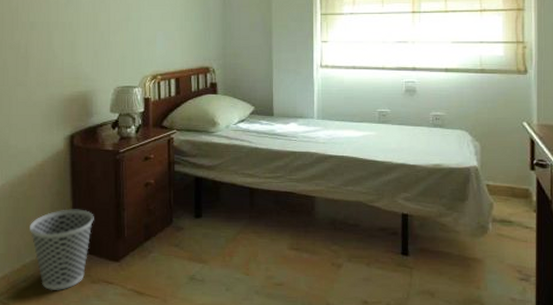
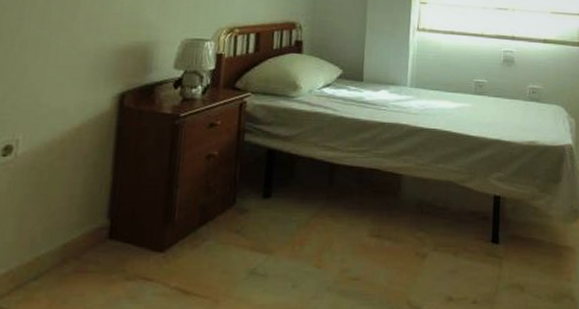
wastebasket: present [29,209,94,290] -> none [50,185,139,290]

